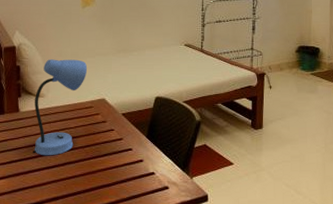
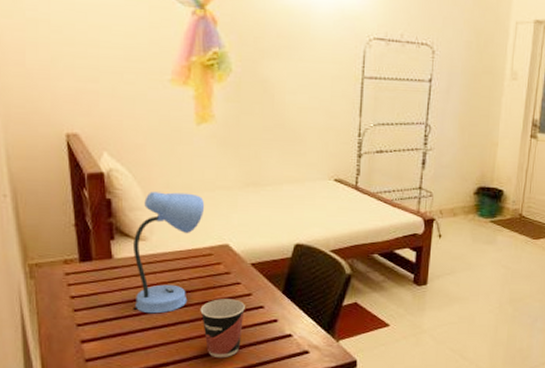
cup: none [83,143,118,193] -> present [200,299,245,358]

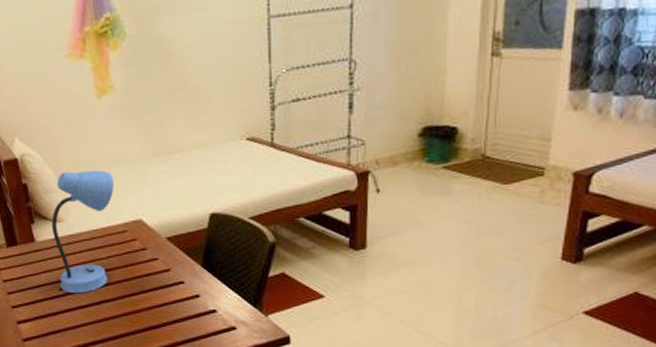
cup: present [200,299,245,358] -> none [121,275,165,336]

